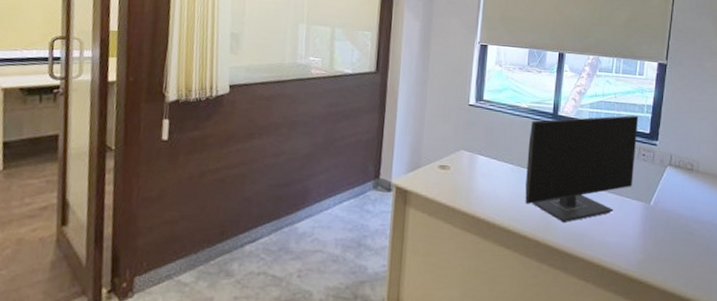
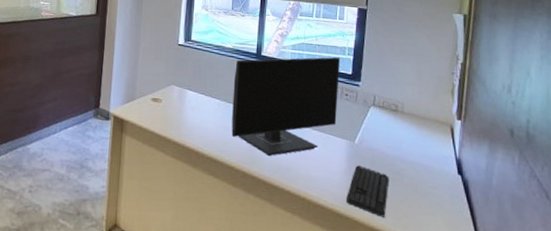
keyboard: none [640,228,683,279] -> present [347,165,389,217]

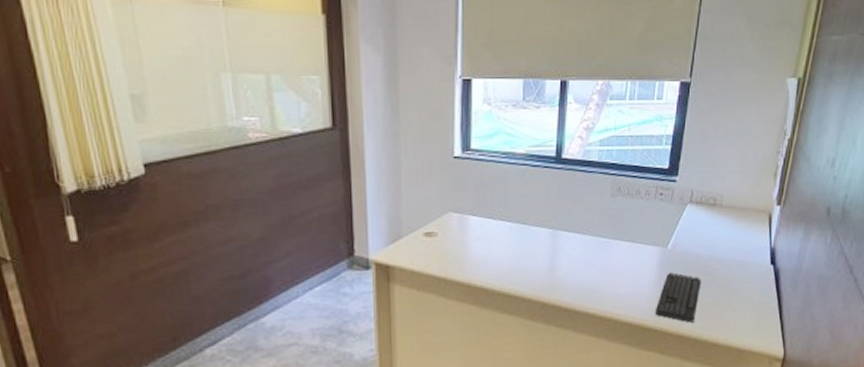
monitor: present [231,57,341,156] -> none [527,148,657,279]

